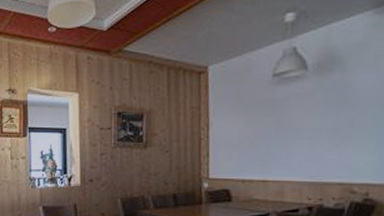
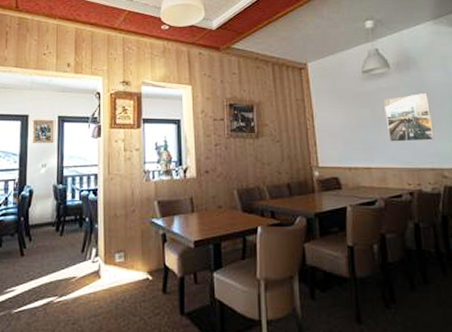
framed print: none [293,99,351,154] -> present [384,93,435,142]

